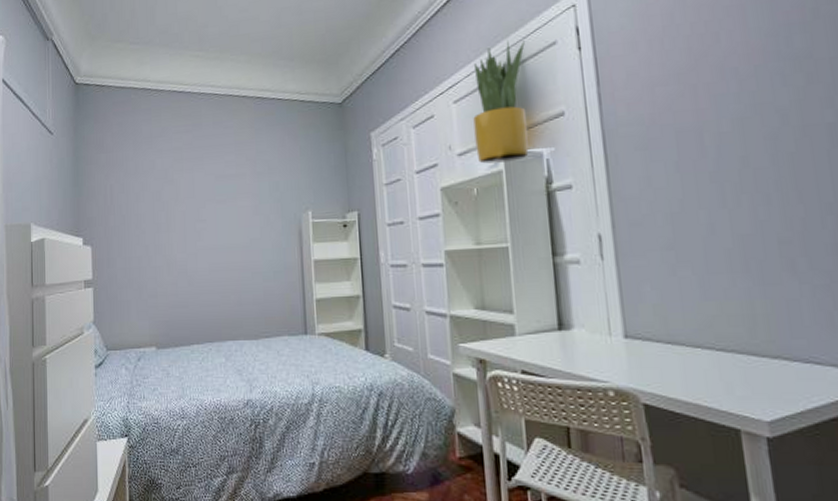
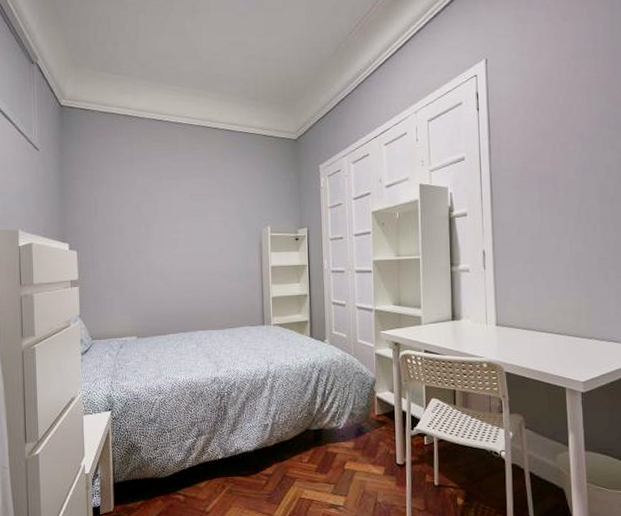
planter: present [473,40,529,164] -> none [399,98,439,194]

